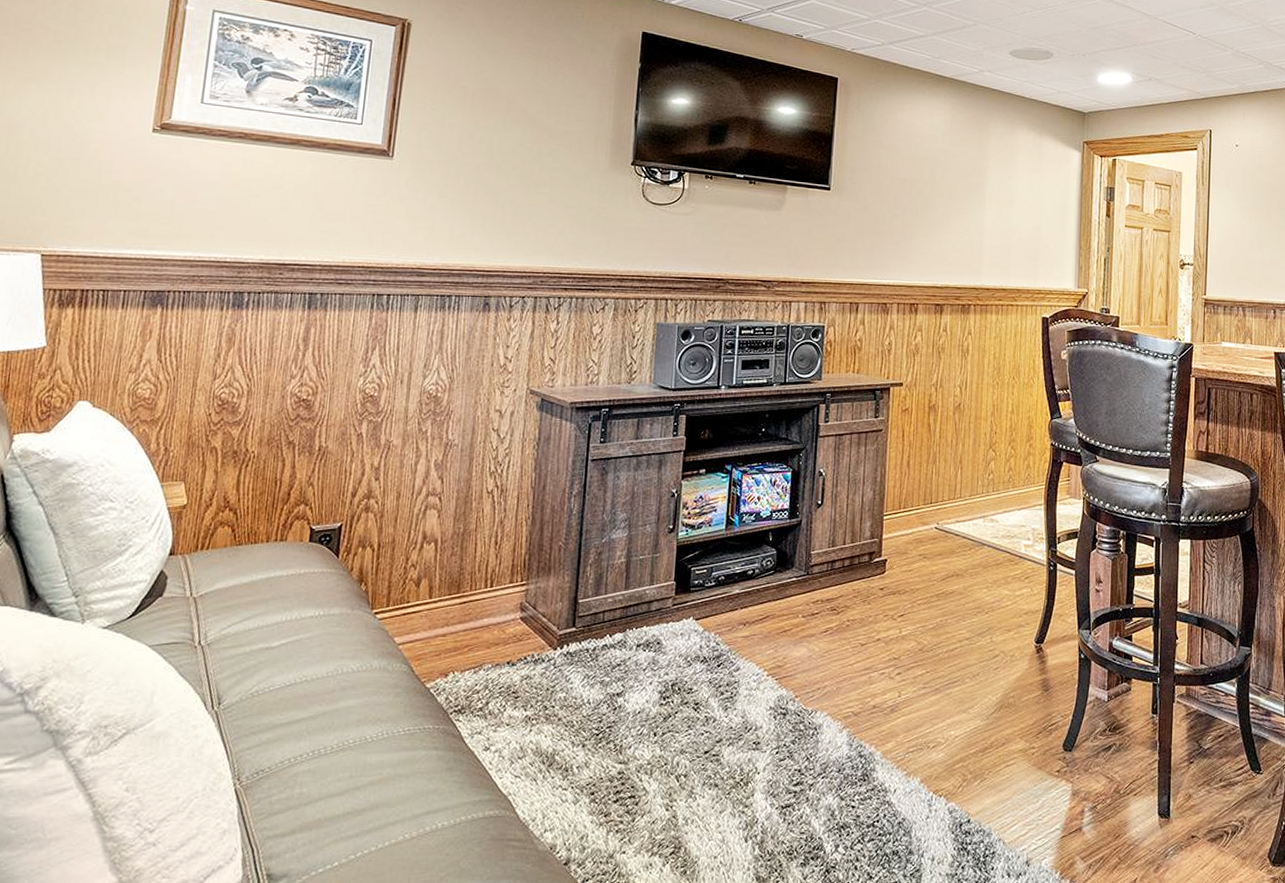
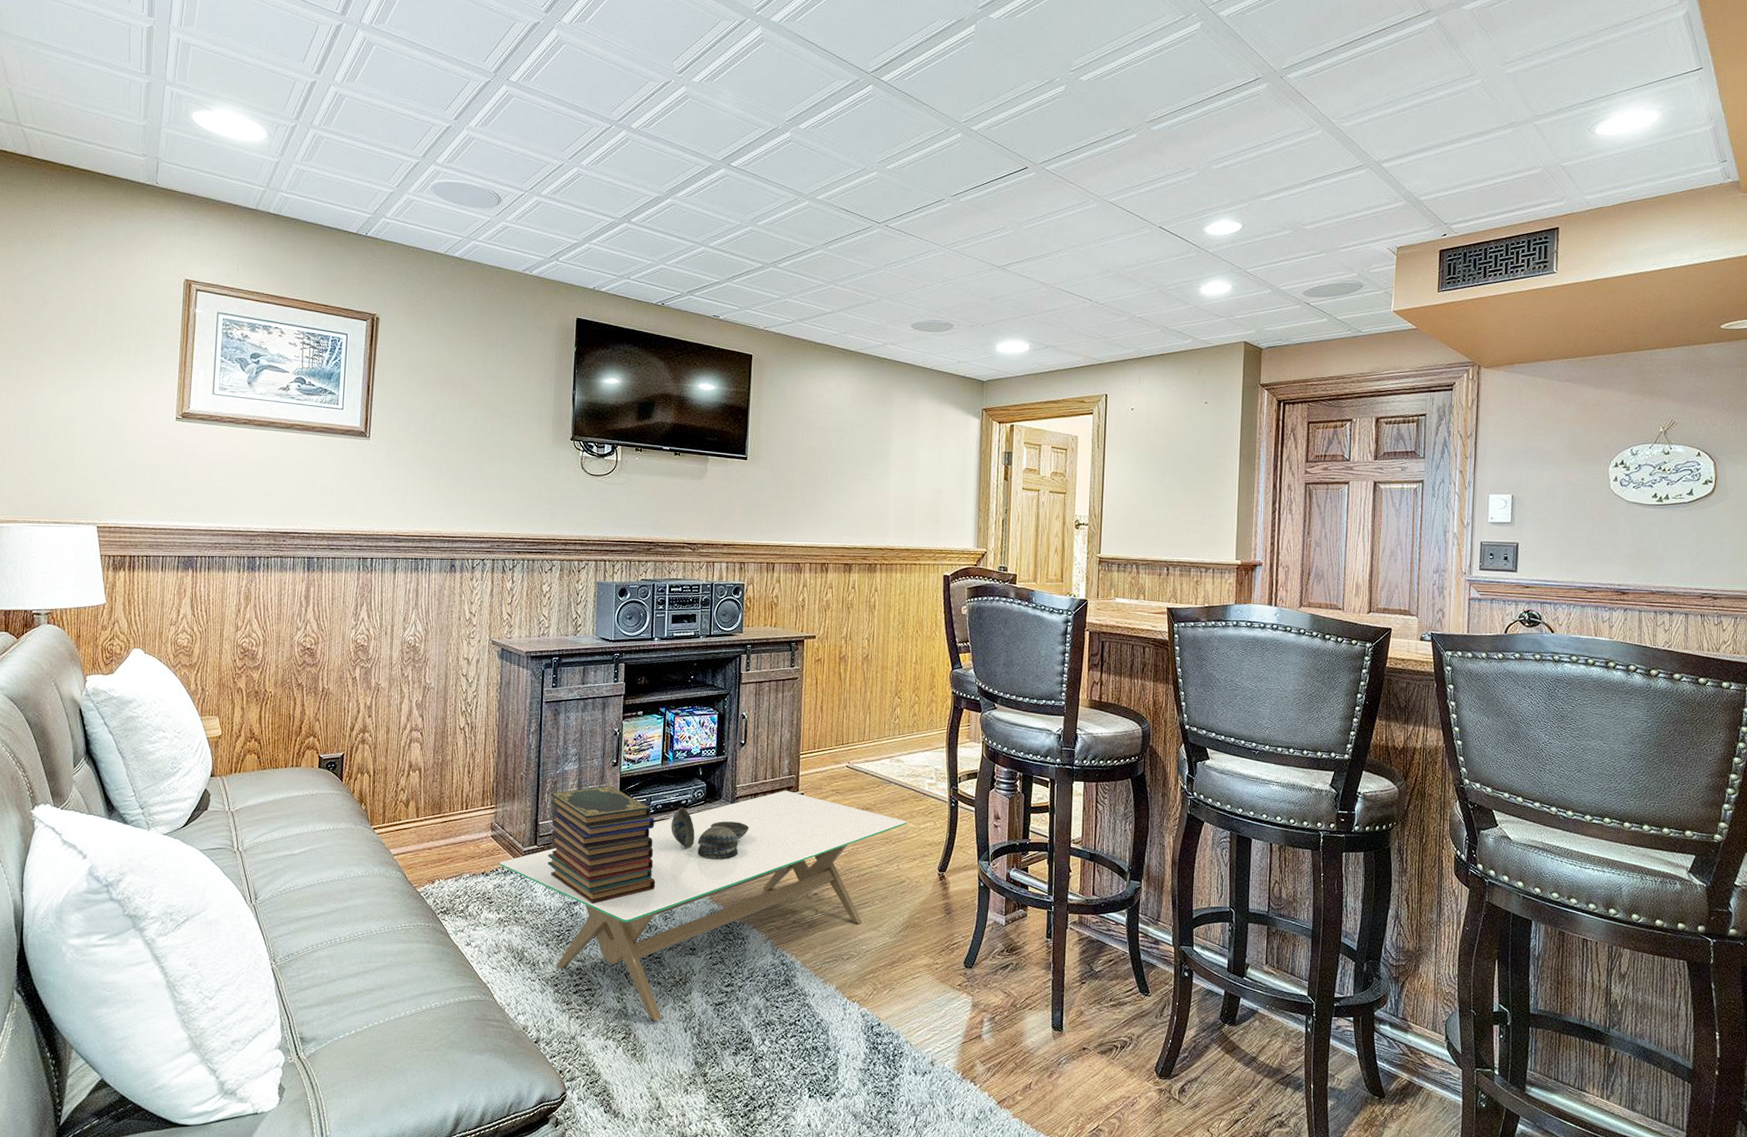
coffee table: none [528,557,1002,830] -> present [499,791,908,1021]
book stack: none [587,556,717,695] -> present [547,786,656,904]
decorative bowl: none [734,578,825,638] -> present [671,807,749,860]

